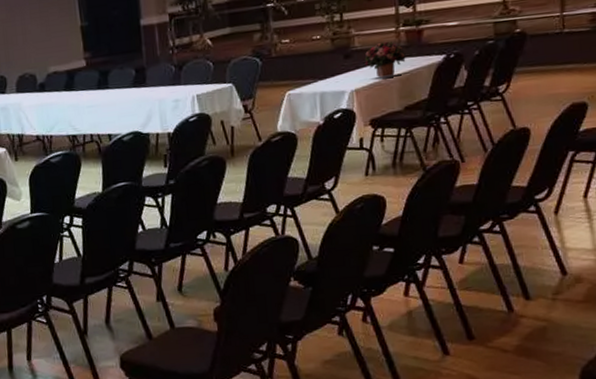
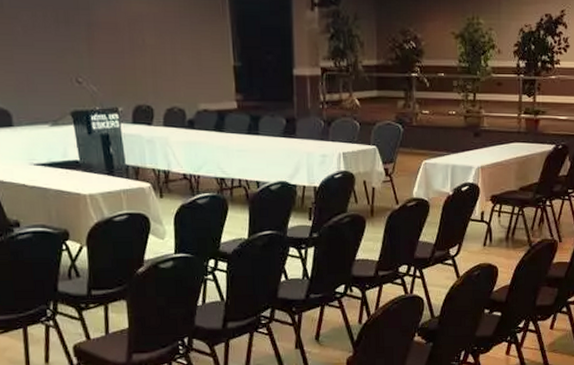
bouquet: present [364,41,406,78] -> none [491,125,524,159]

